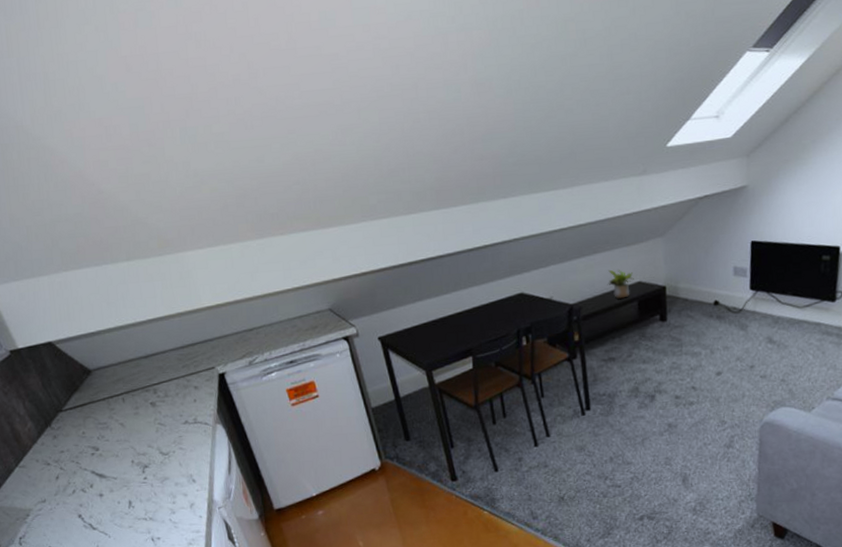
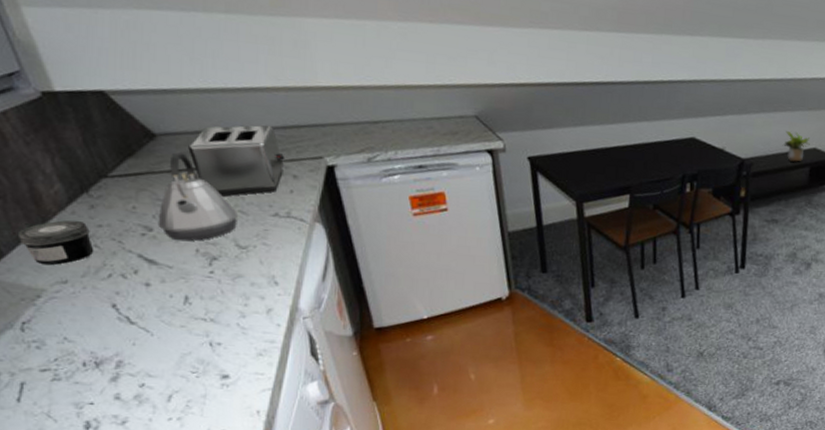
jar: none [8,449,61,489] -> present [17,220,94,265]
kettle: none [101,381,159,456] -> present [157,151,238,241]
toaster: none [115,347,187,413] -> present [188,125,285,197]

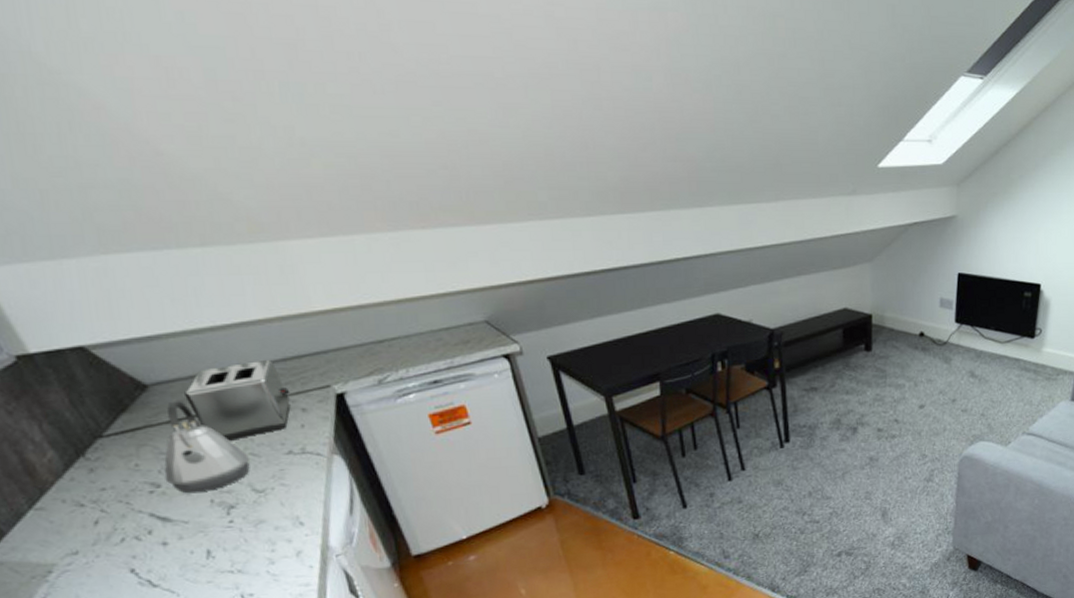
jar: present [17,220,94,265] -> none [15,486,102,538]
potted plant: present [782,130,810,162] -> none [811,293,840,325]

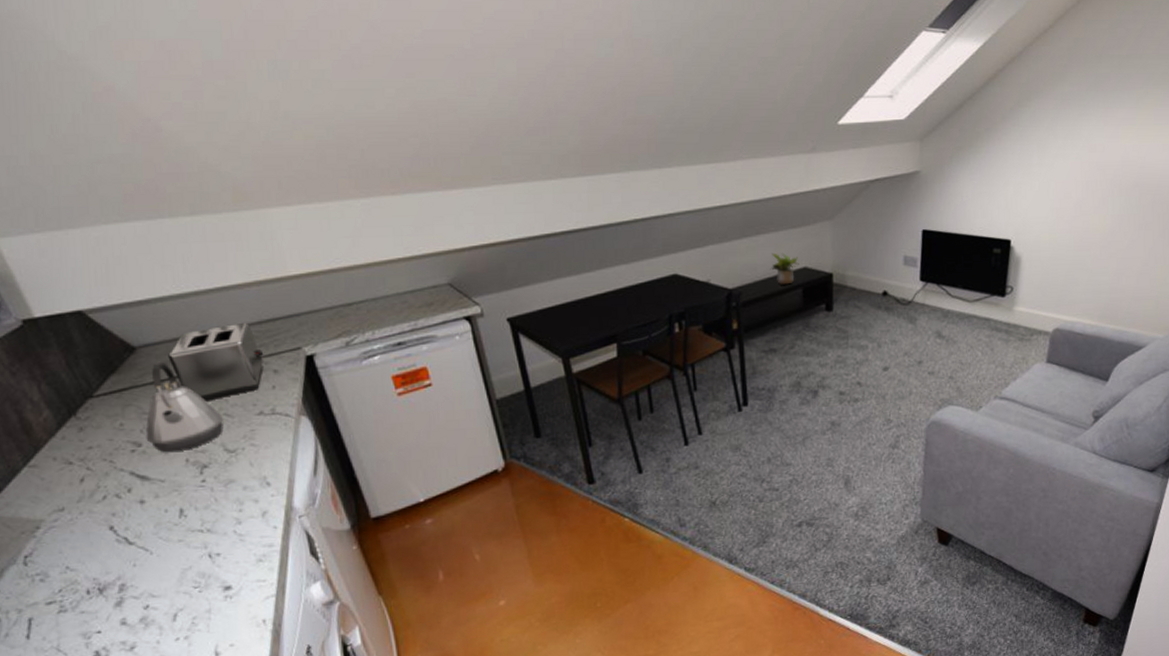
potted plant: none [811,293,840,325] -> present [770,253,799,285]

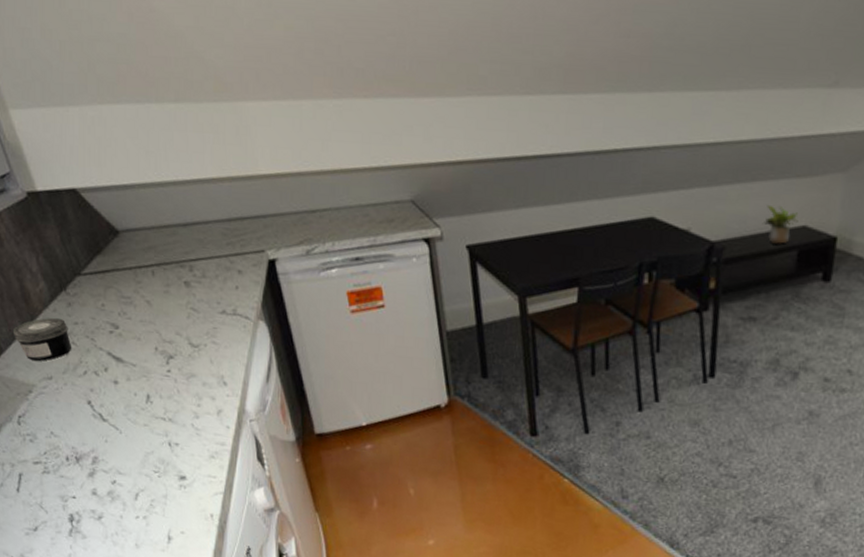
jar: none [12,445,87,494] -> present [12,317,72,361]
kettle: present [145,361,224,453] -> none [123,247,190,339]
toaster: present [168,322,264,401] -> none [146,218,231,293]

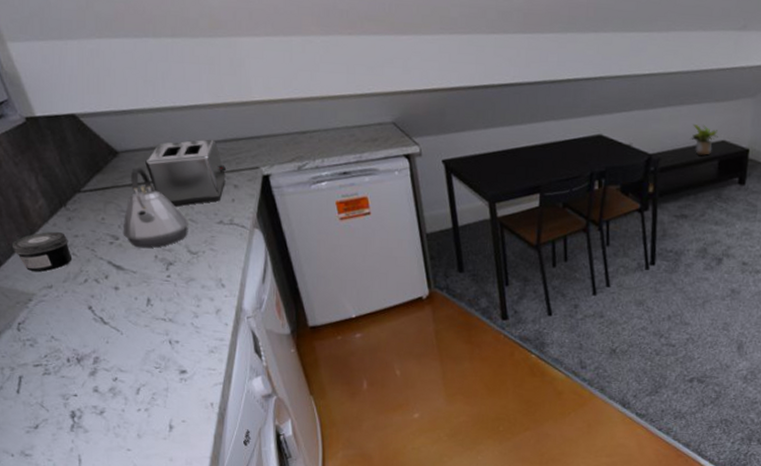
kettle: none [123,247,190,339] -> present [123,166,188,248]
toaster: none [146,218,231,293] -> present [145,139,227,207]

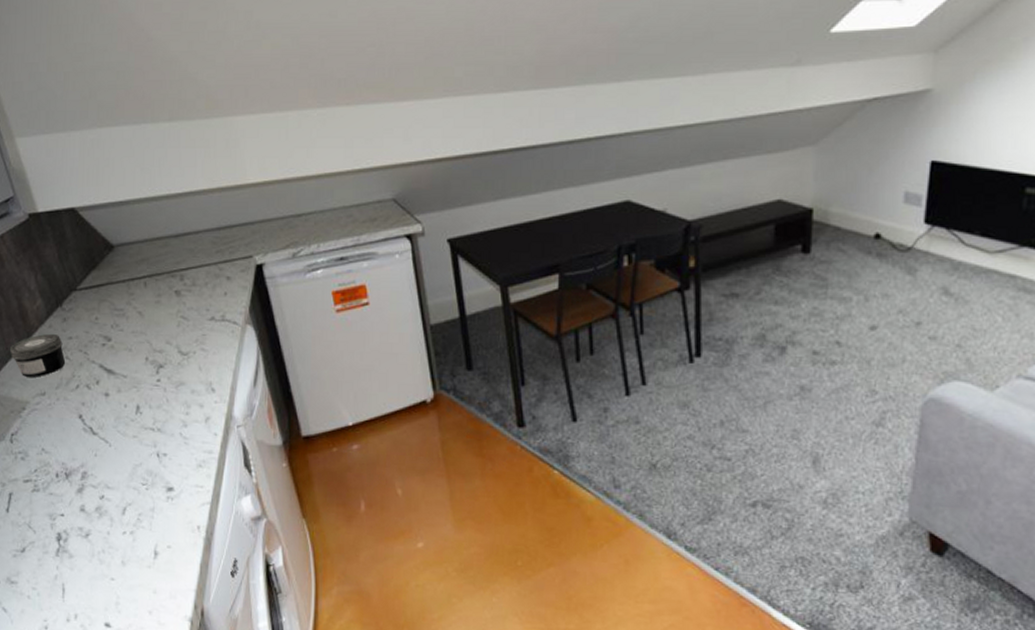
kettle: present [123,166,188,248] -> none [115,260,180,350]
toaster: present [145,139,227,207] -> none [139,227,220,303]
potted plant: present [689,123,718,156] -> none [737,181,773,219]

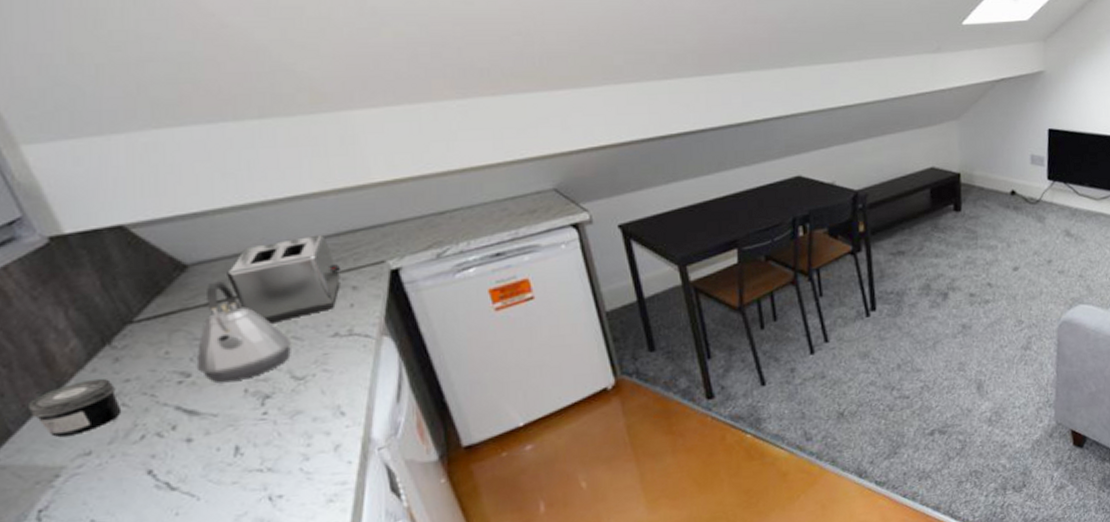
kettle: none [115,260,180,350] -> present [196,280,291,383]
toaster: none [139,227,220,303] -> present [227,234,341,324]

